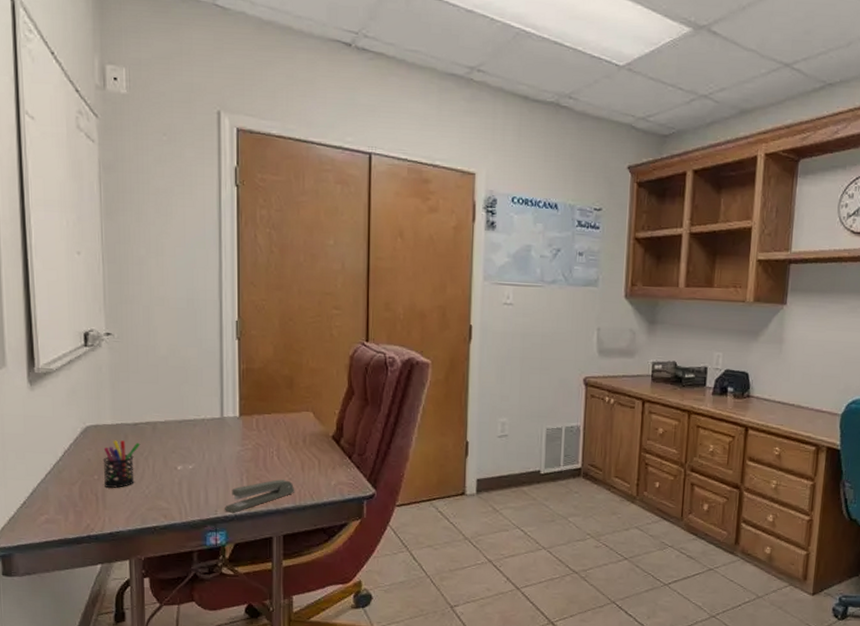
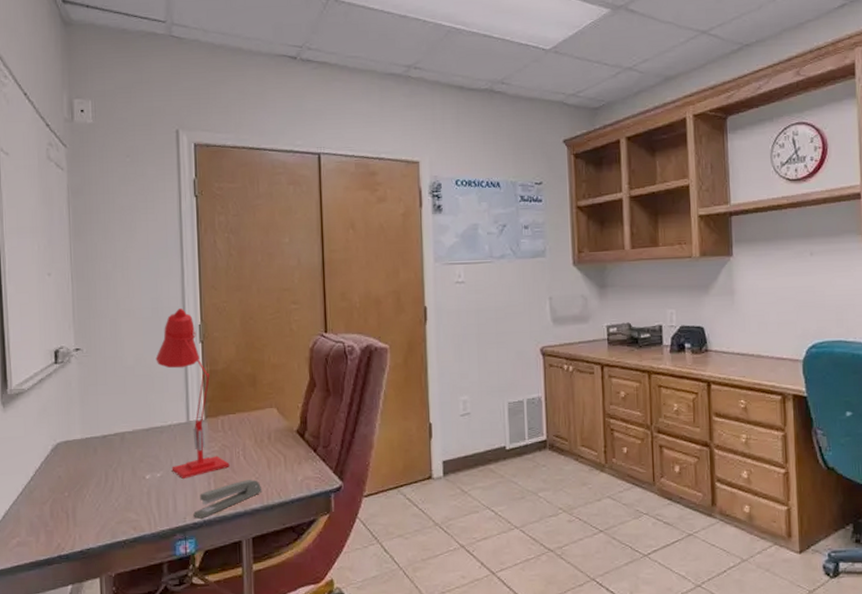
pen holder: present [103,440,141,488] -> none [73,454,110,504]
desk lamp: none [190,302,263,474] -> present [156,308,230,480]

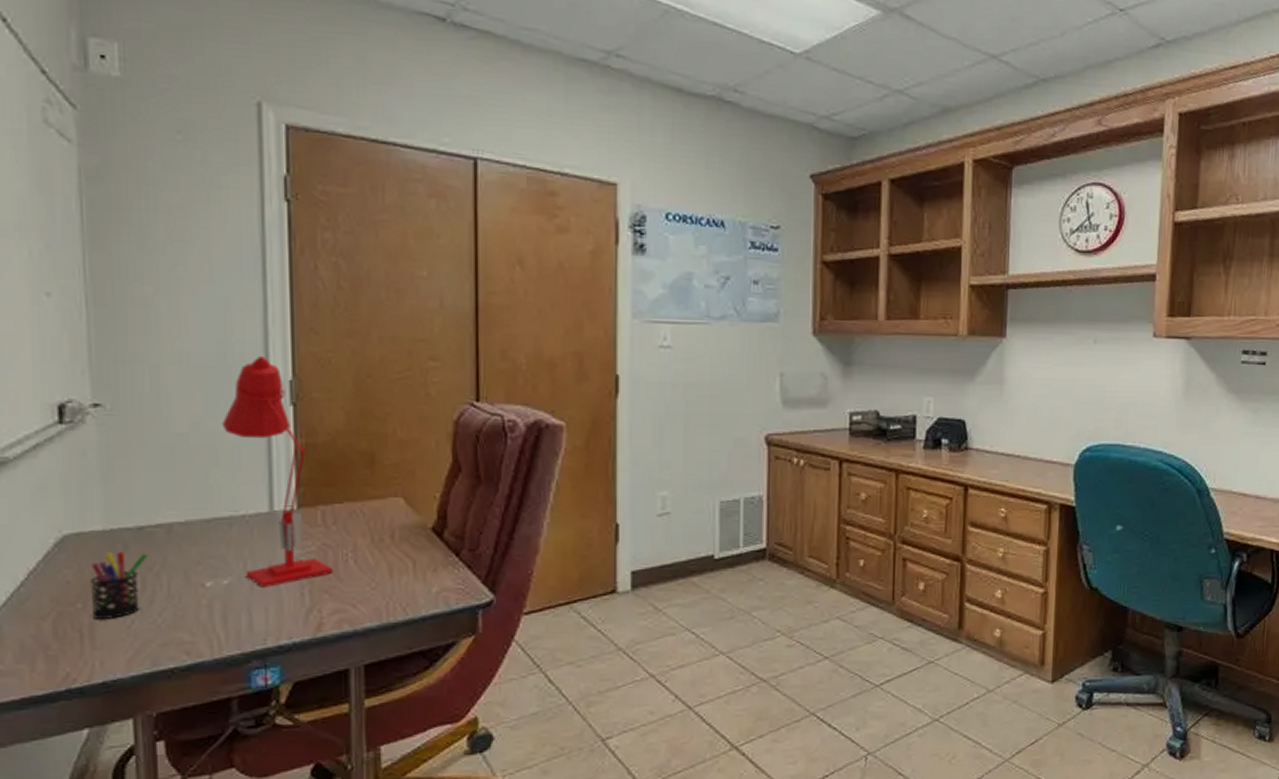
pen holder: none [73,454,110,504] -> present [89,552,149,619]
stapler: present [193,480,263,519] -> none [278,590,381,641]

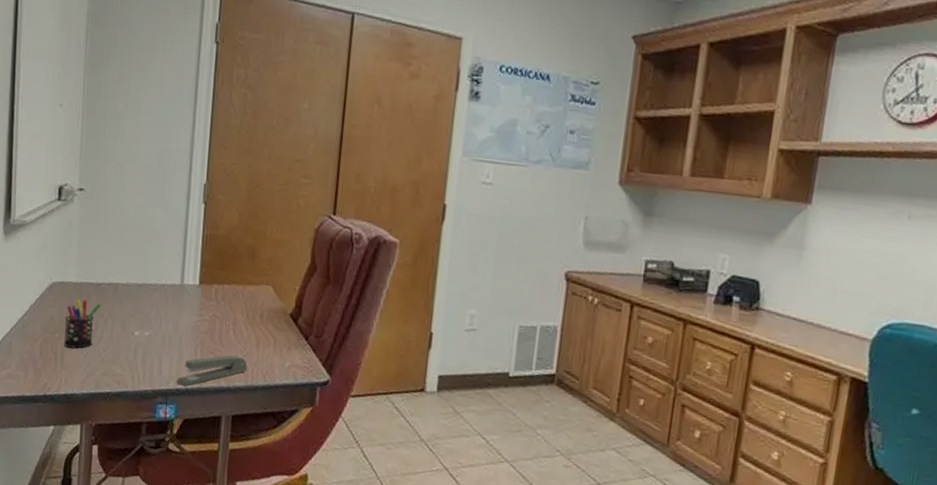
desk lamp: present [222,356,333,589] -> none [157,163,218,343]
stapler: none [278,590,381,641] -> present [177,355,248,387]

